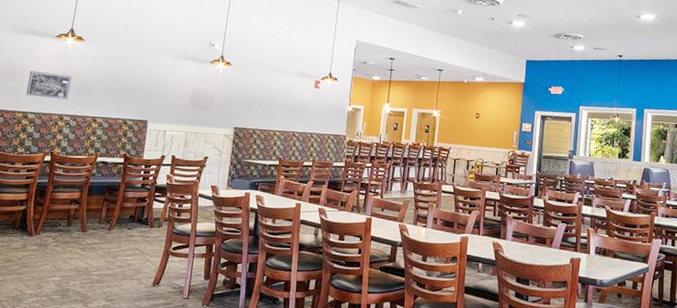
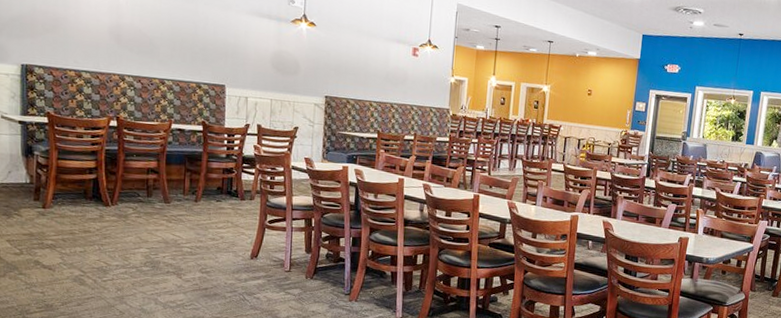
wall art: present [26,70,72,100] -> none [75,22,128,58]

